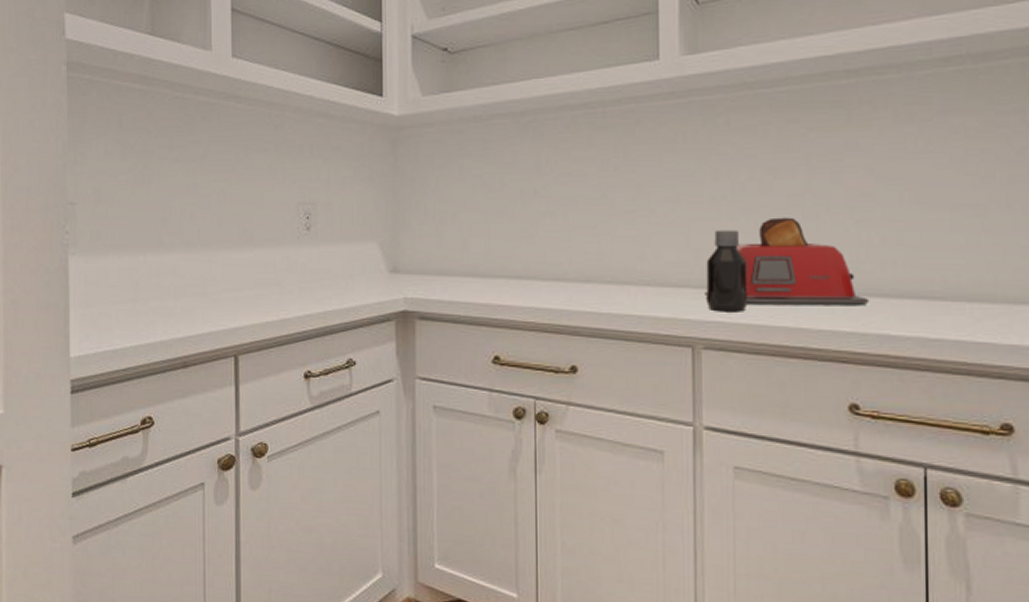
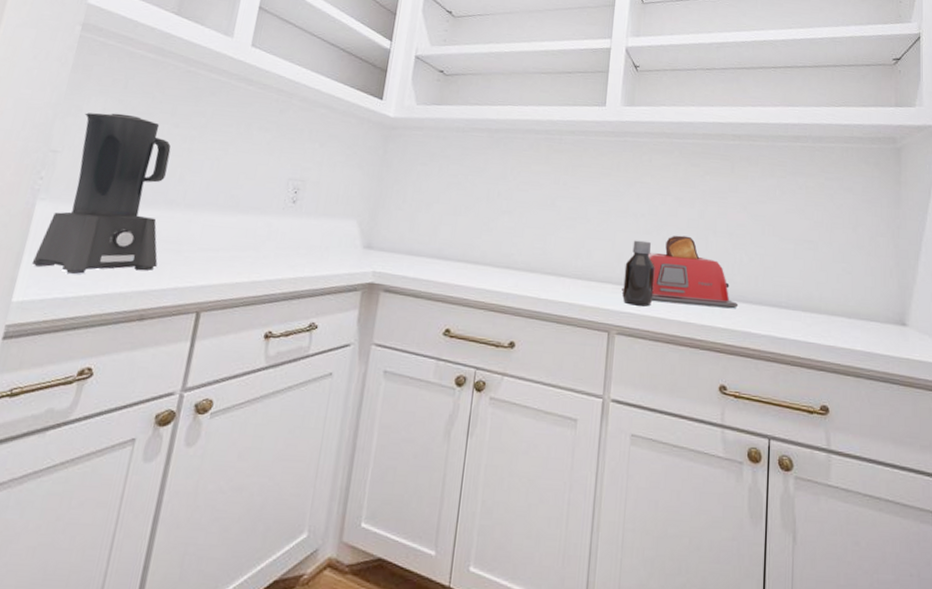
blender: none [78,154,188,327] -> present [31,113,171,275]

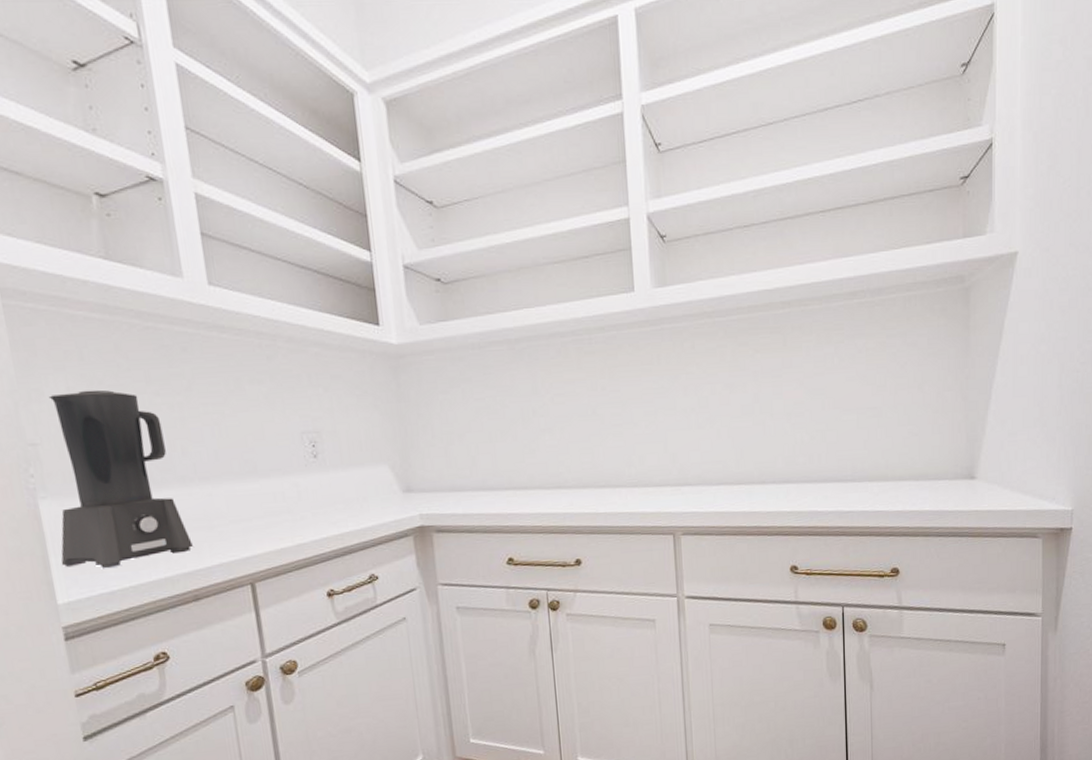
toaster: present [622,235,739,309] -> none [681,423,803,497]
bottle: present [622,240,655,307] -> none [681,436,715,504]

